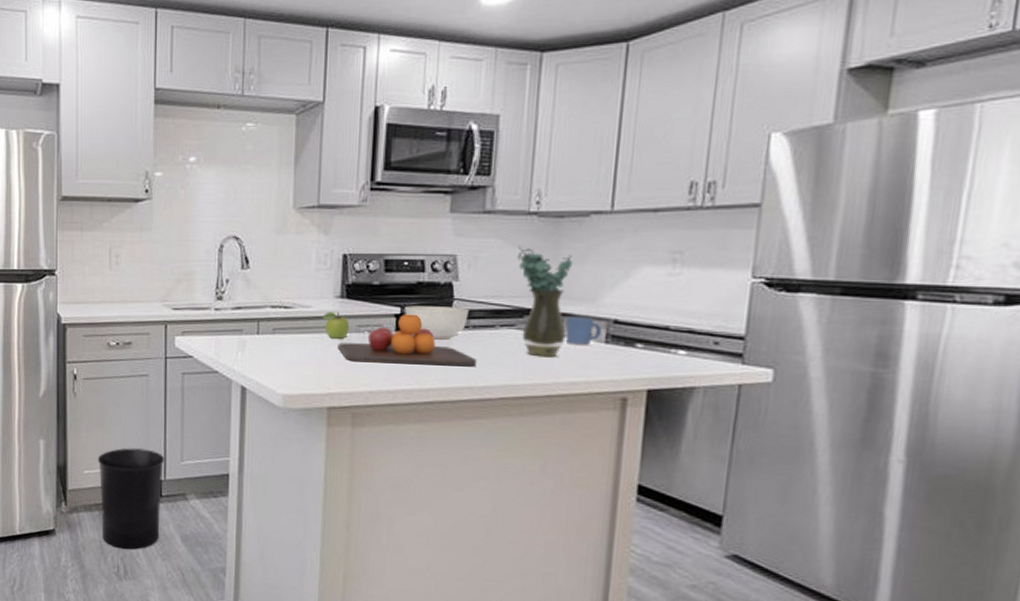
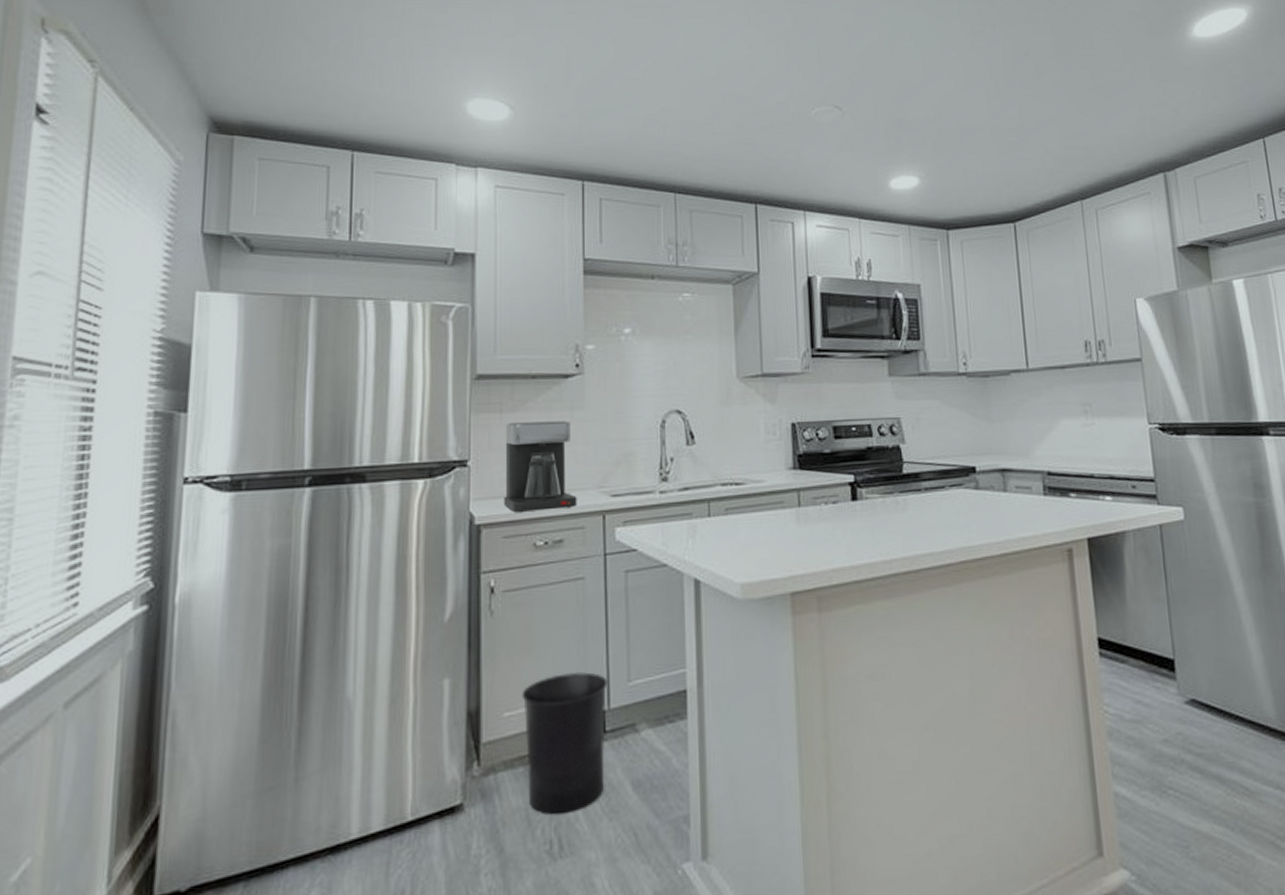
coffee maker: none [84,240,144,317] -> present [503,421,577,513]
fruit: present [322,311,350,340] -> none [776,484,806,516]
chopping board: present [337,314,477,367] -> none [795,481,934,538]
bowl: present [404,305,470,341] -> none [858,470,920,507]
vase: present [517,245,573,358] -> none [954,405,1010,515]
mug: present [565,316,602,346] -> none [1006,470,1039,501]

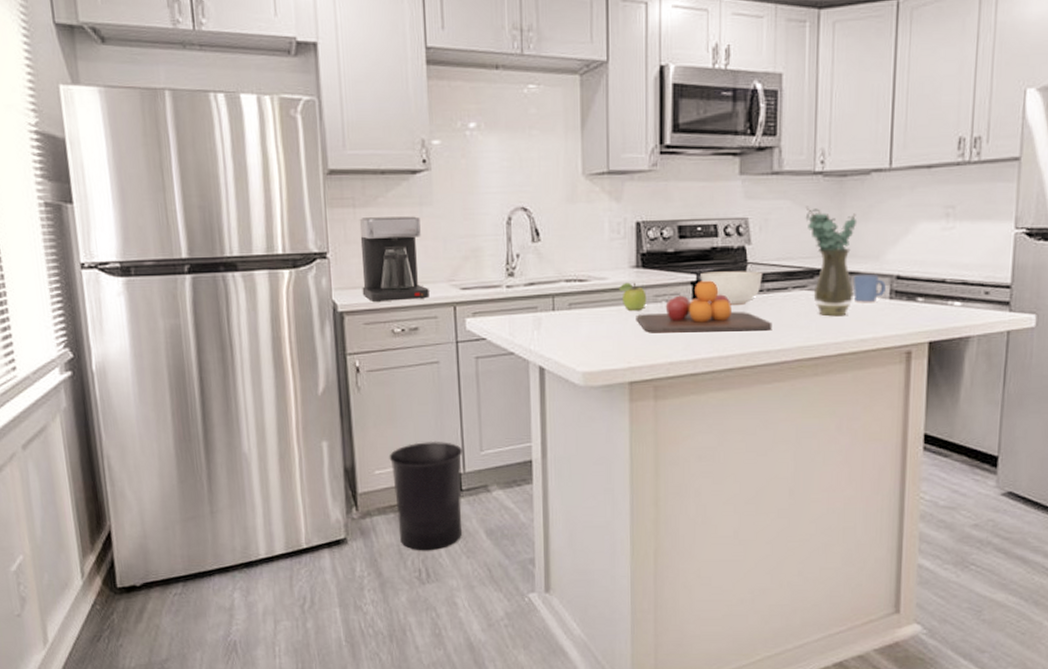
fruit: none [776,484,806,516] -> present [618,282,647,312]
chopping board: none [795,481,934,538] -> present [636,280,773,333]
bowl: none [858,470,920,507] -> present [700,271,763,306]
vase: none [954,405,1010,515] -> present [805,206,858,317]
mug: none [1006,470,1039,501] -> present [853,273,886,303]

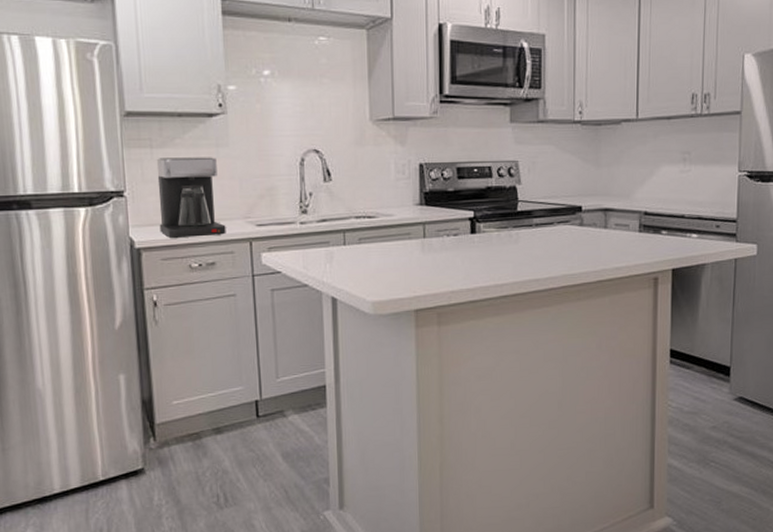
waste bin: present [389,441,463,550] -> none [186,370,260,476]
fruit: present [618,282,647,312] -> none [404,218,430,245]
chopping board: present [636,280,773,333] -> none [420,216,541,265]
bowl: present [700,271,763,306] -> none [477,208,532,240]
vase: present [805,206,858,317] -> none [567,151,611,248]
mug: present [853,273,886,303] -> none [608,210,636,236]

